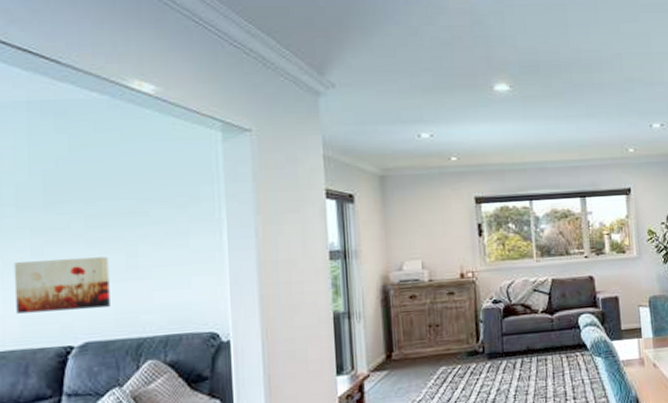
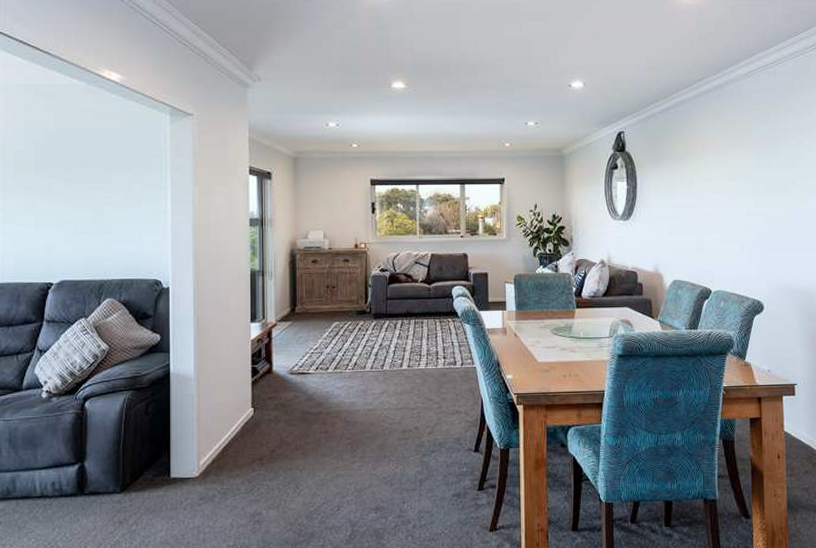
wall art: present [13,257,110,314] -> none [12,213,81,254]

